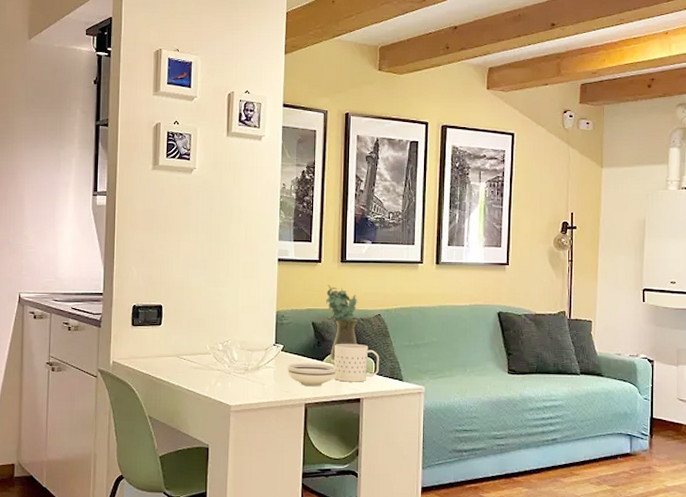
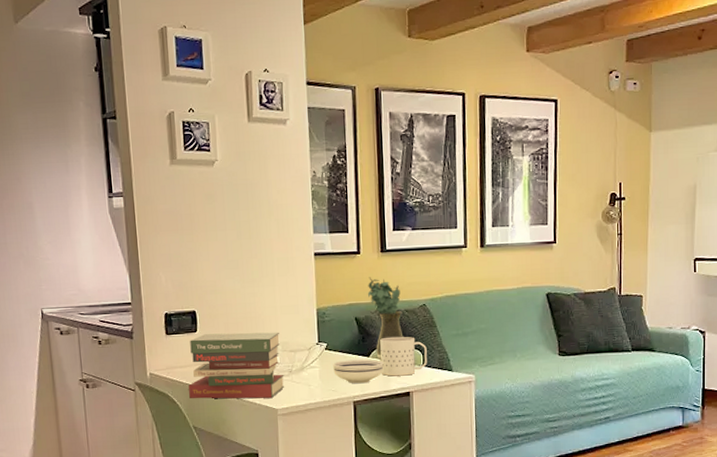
books: none [148,328,240,394] -> present [188,332,285,399]

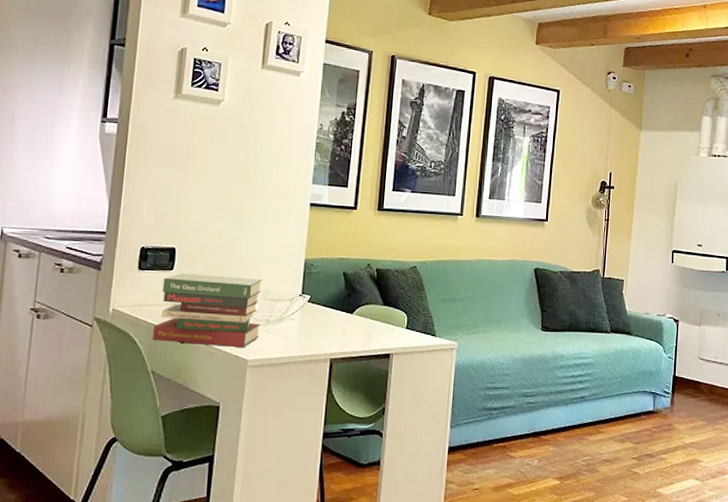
bowl: present [333,359,384,384] -> none [313,315,367,341]
vase: present [367,277,404,362] -> none [359,233,393,320]
mug: present [380,336,427,377] -> none [362,295,412,337]

